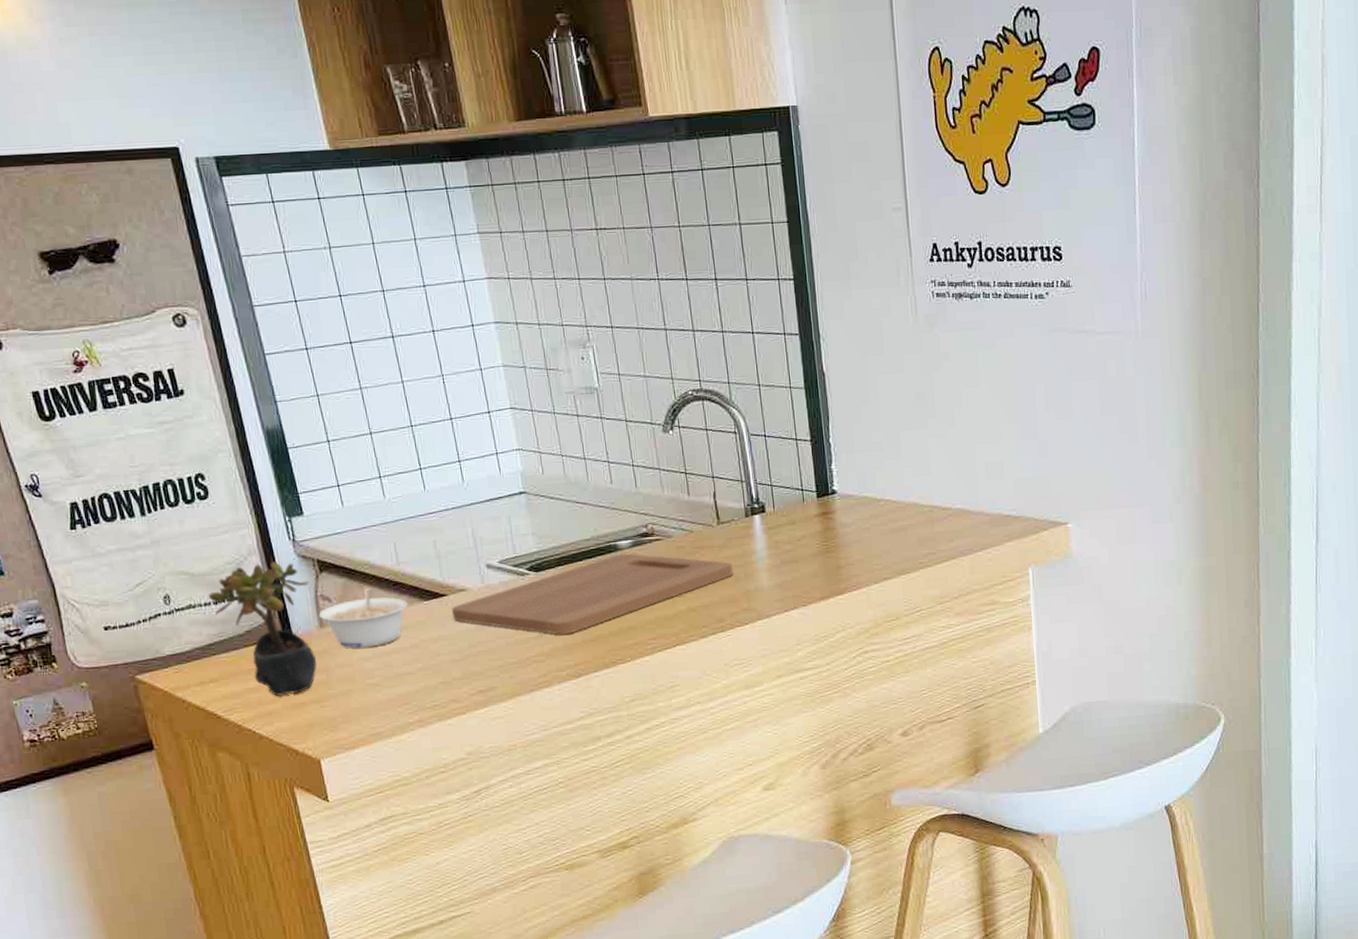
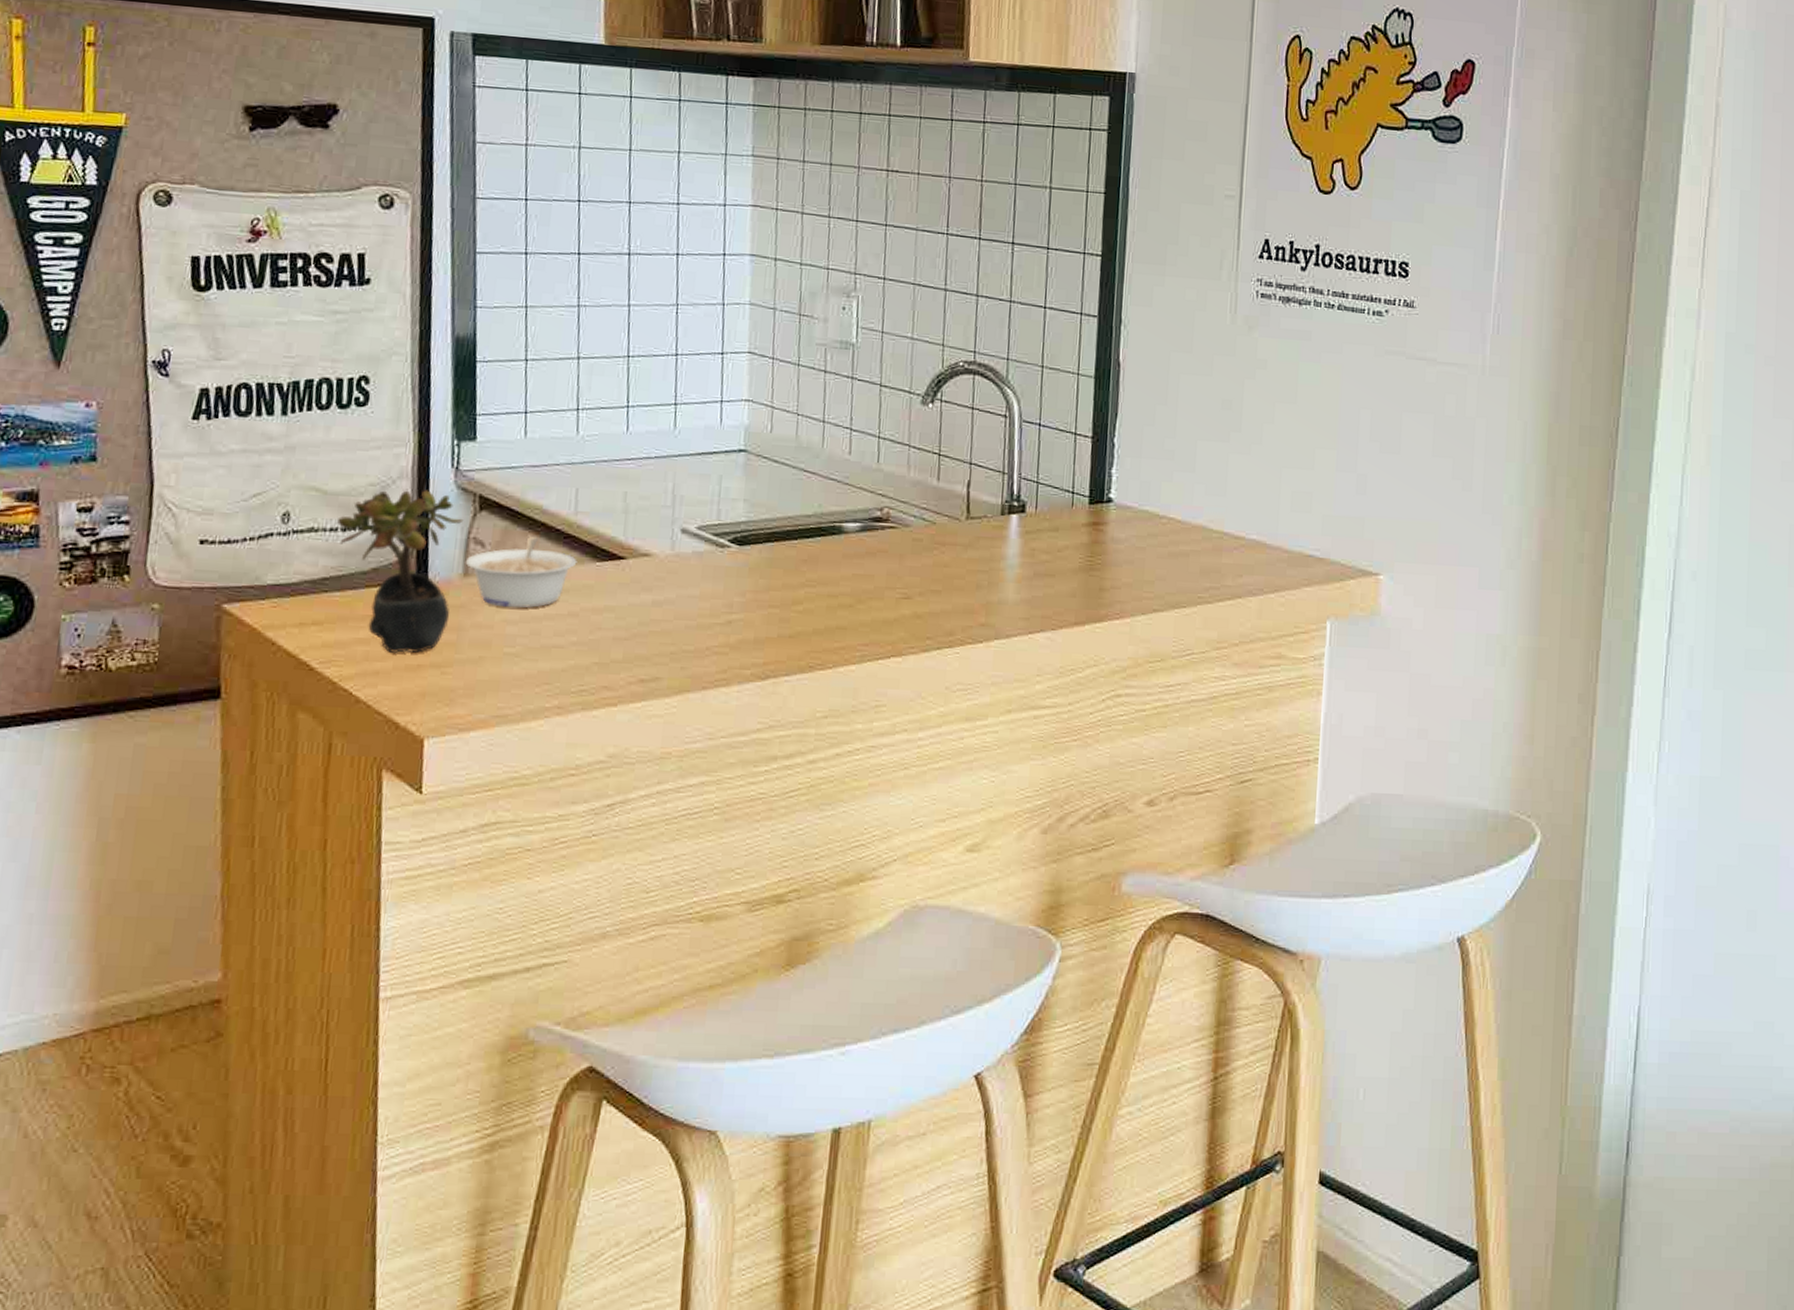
cutting board: present [451,553,734,635] -> none [627,537,976,625]

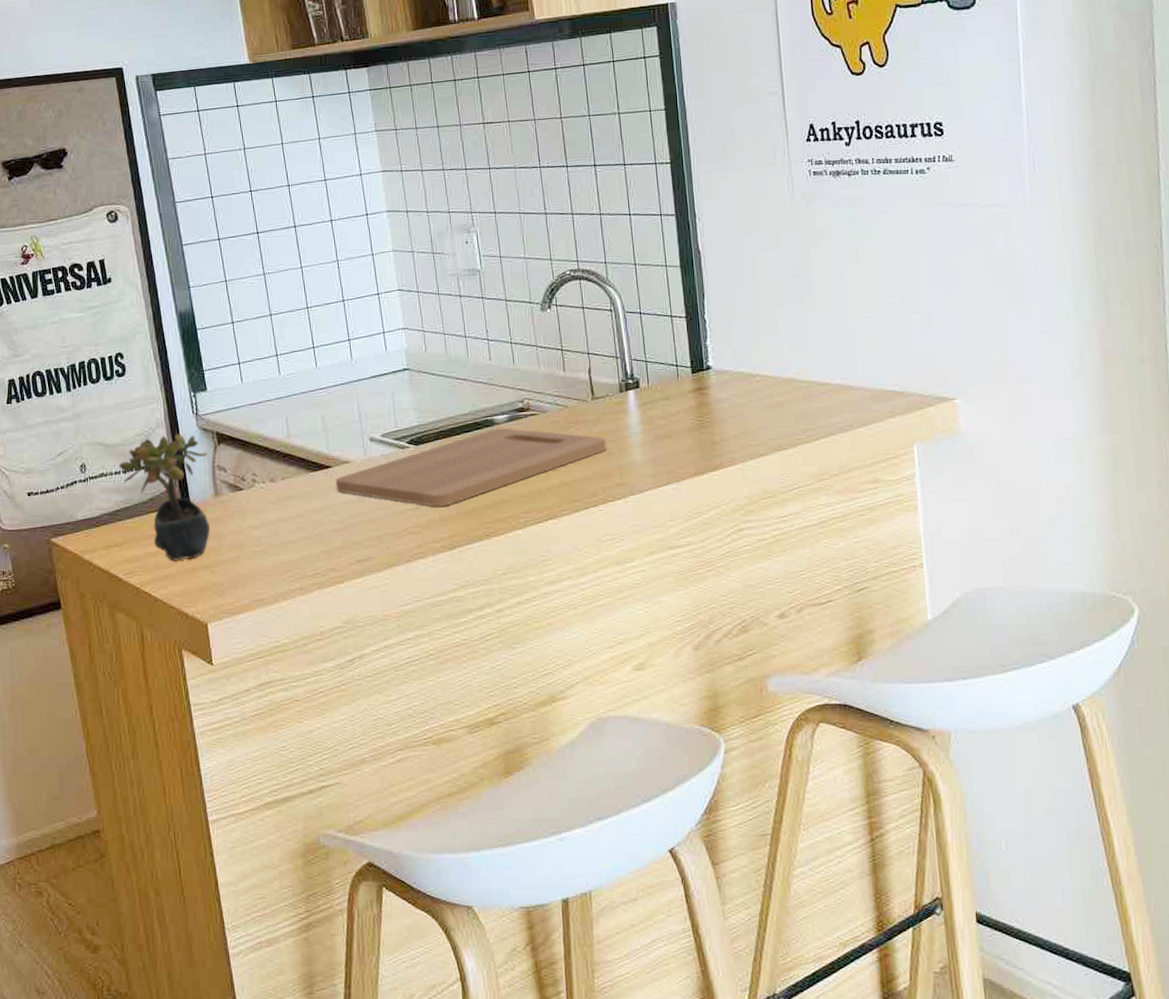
legume: present [465,535,577,608] -> none [214,458,296,517]
cutting board: none [627,537,976,625] -> present [335,427,607,507]

